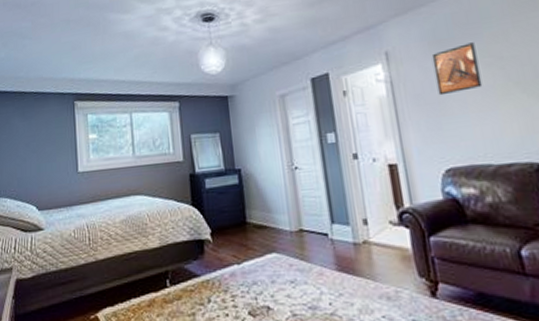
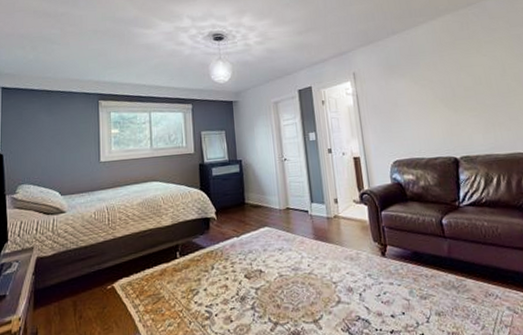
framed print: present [431,42,483,96] -> none [385,69,419,107]

